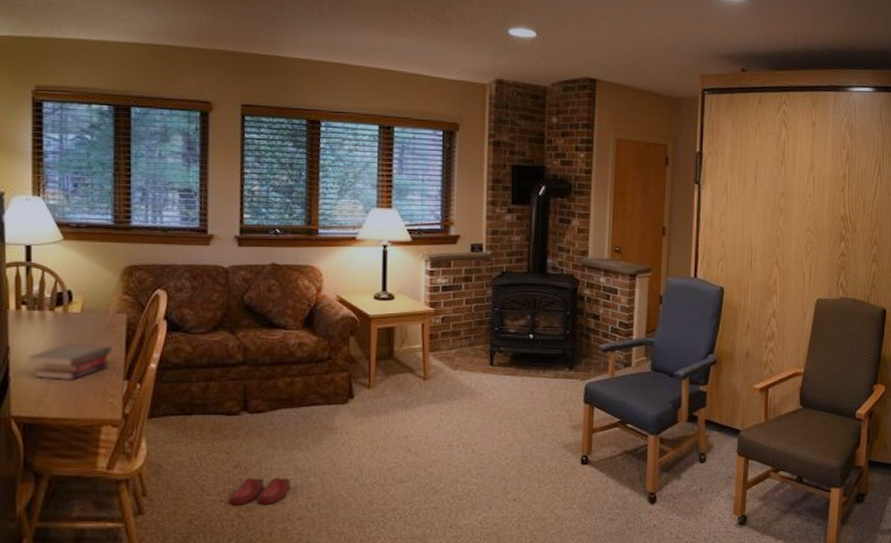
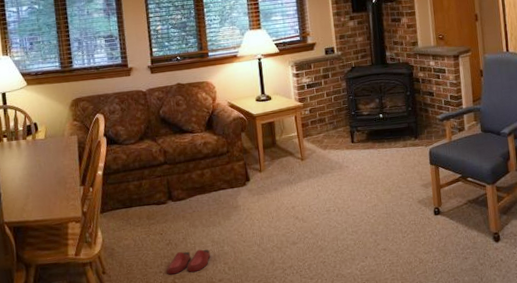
books: present [26,343,112,381] -> none [10,160,70,192]

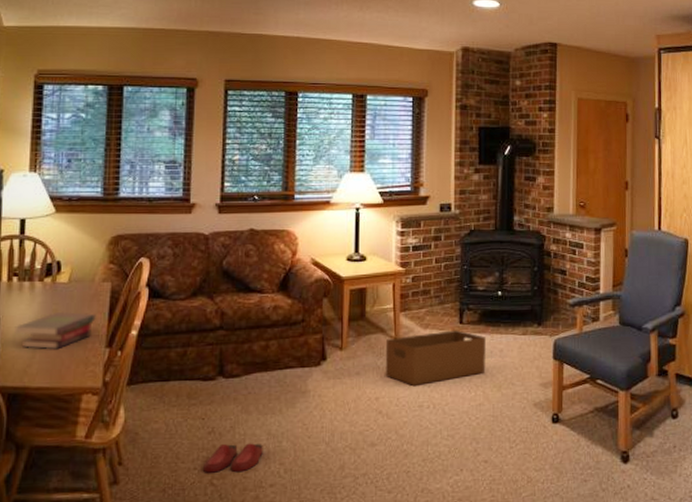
books: none [10,160,70,192] -> present [14,312,96,350]
storage basket: none [294,148,377,196] -> present [385,330,486,387]

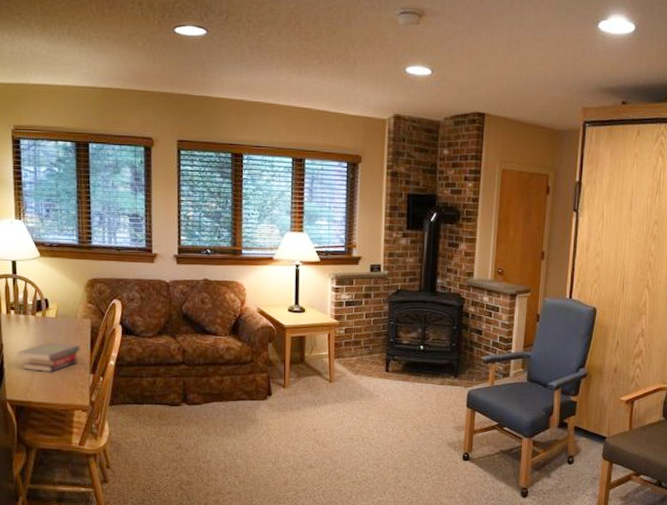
slippers: present [203,443,263,473] -> none [174,458,221,480]
storage basket: present [385,330,486,387] -> none [321,377,408,422]

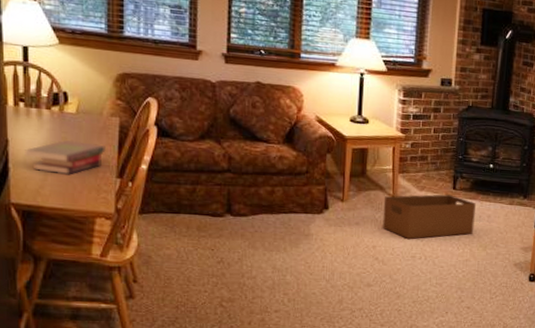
storage basket: none [321,377,408,422] -> present [382,194,476,240]

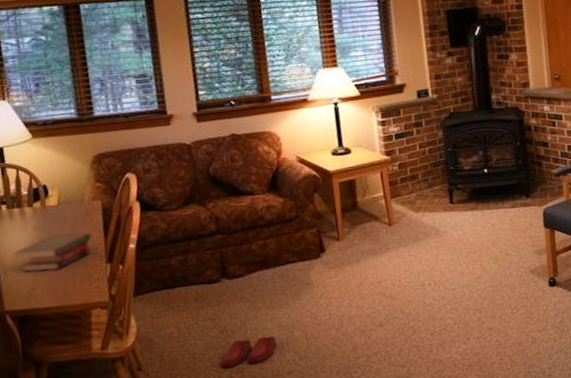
slippers: none [213,273,269,297] -> present [221,336,277,369]
storage basket: present [382,194,476,240] -> none [380,210,481,268]

